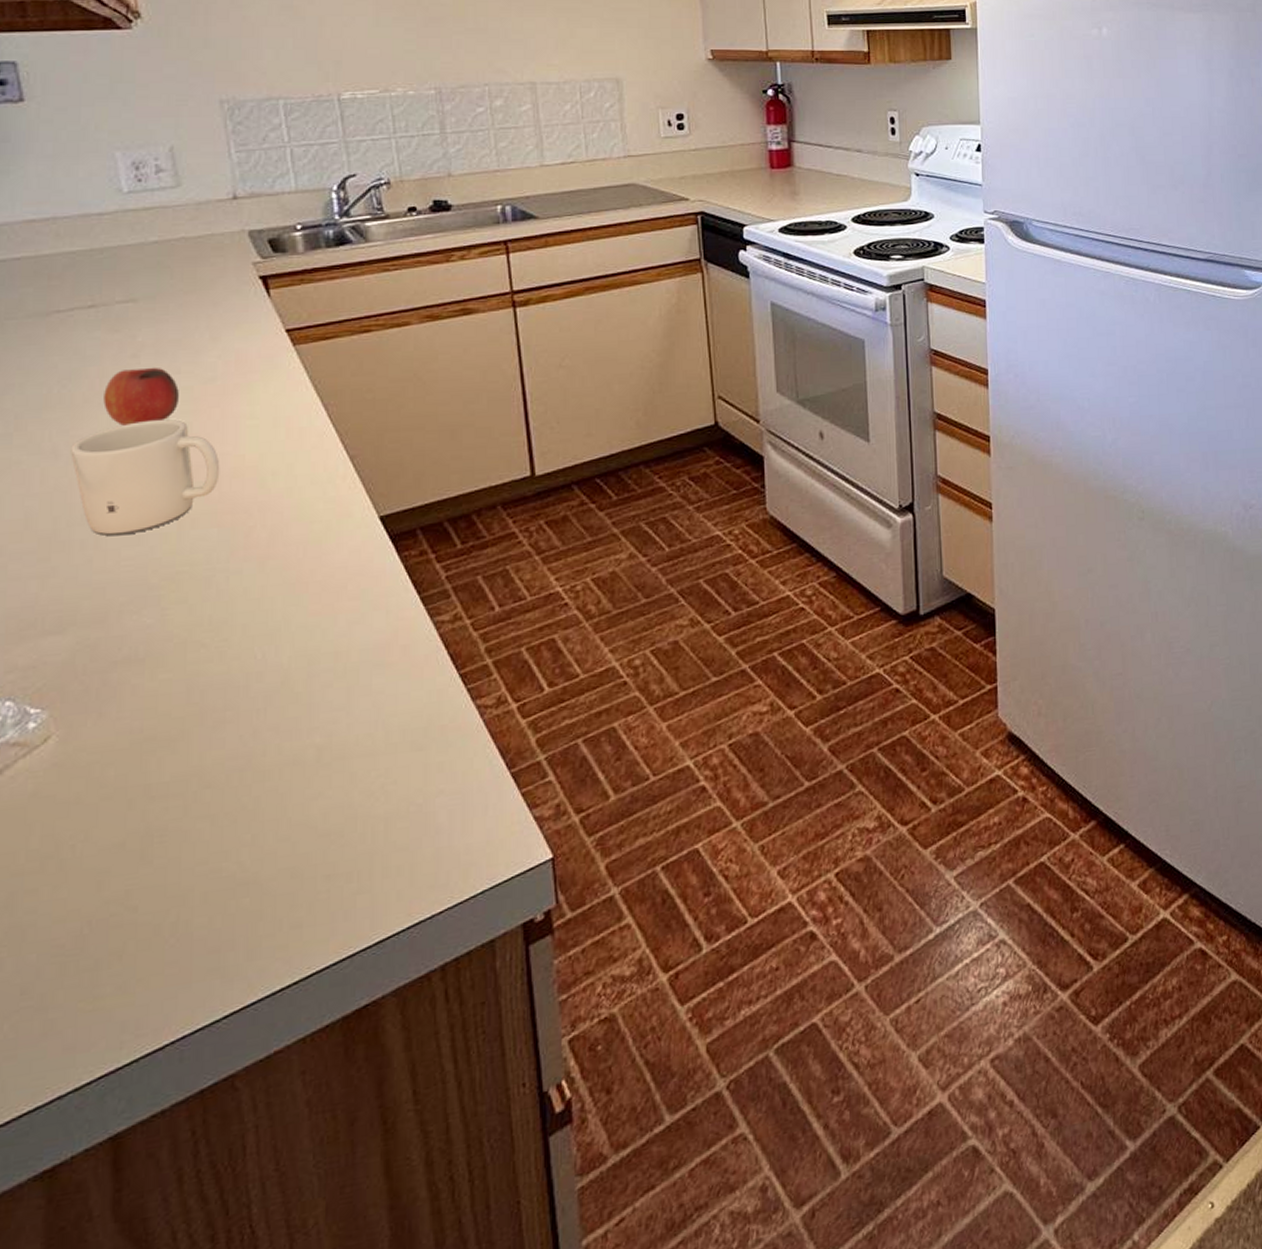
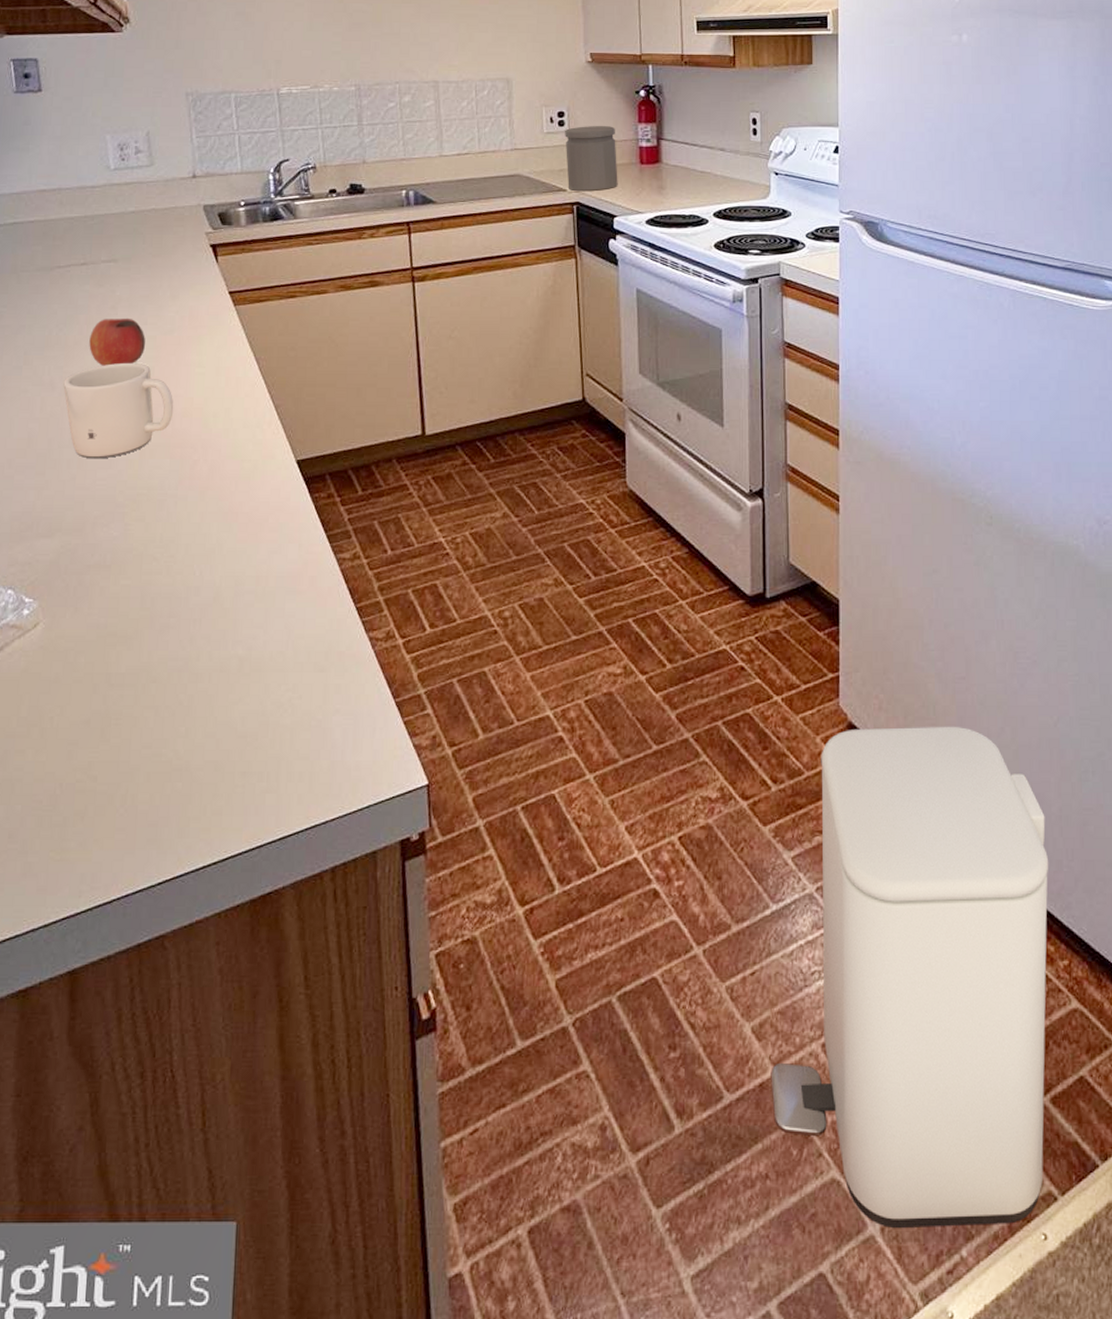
jar: none [685,129,747,201] -> present [565,126,618,192]
pedal bin: none [939,722,1209,1229] -> present [771,726,1049,1228]

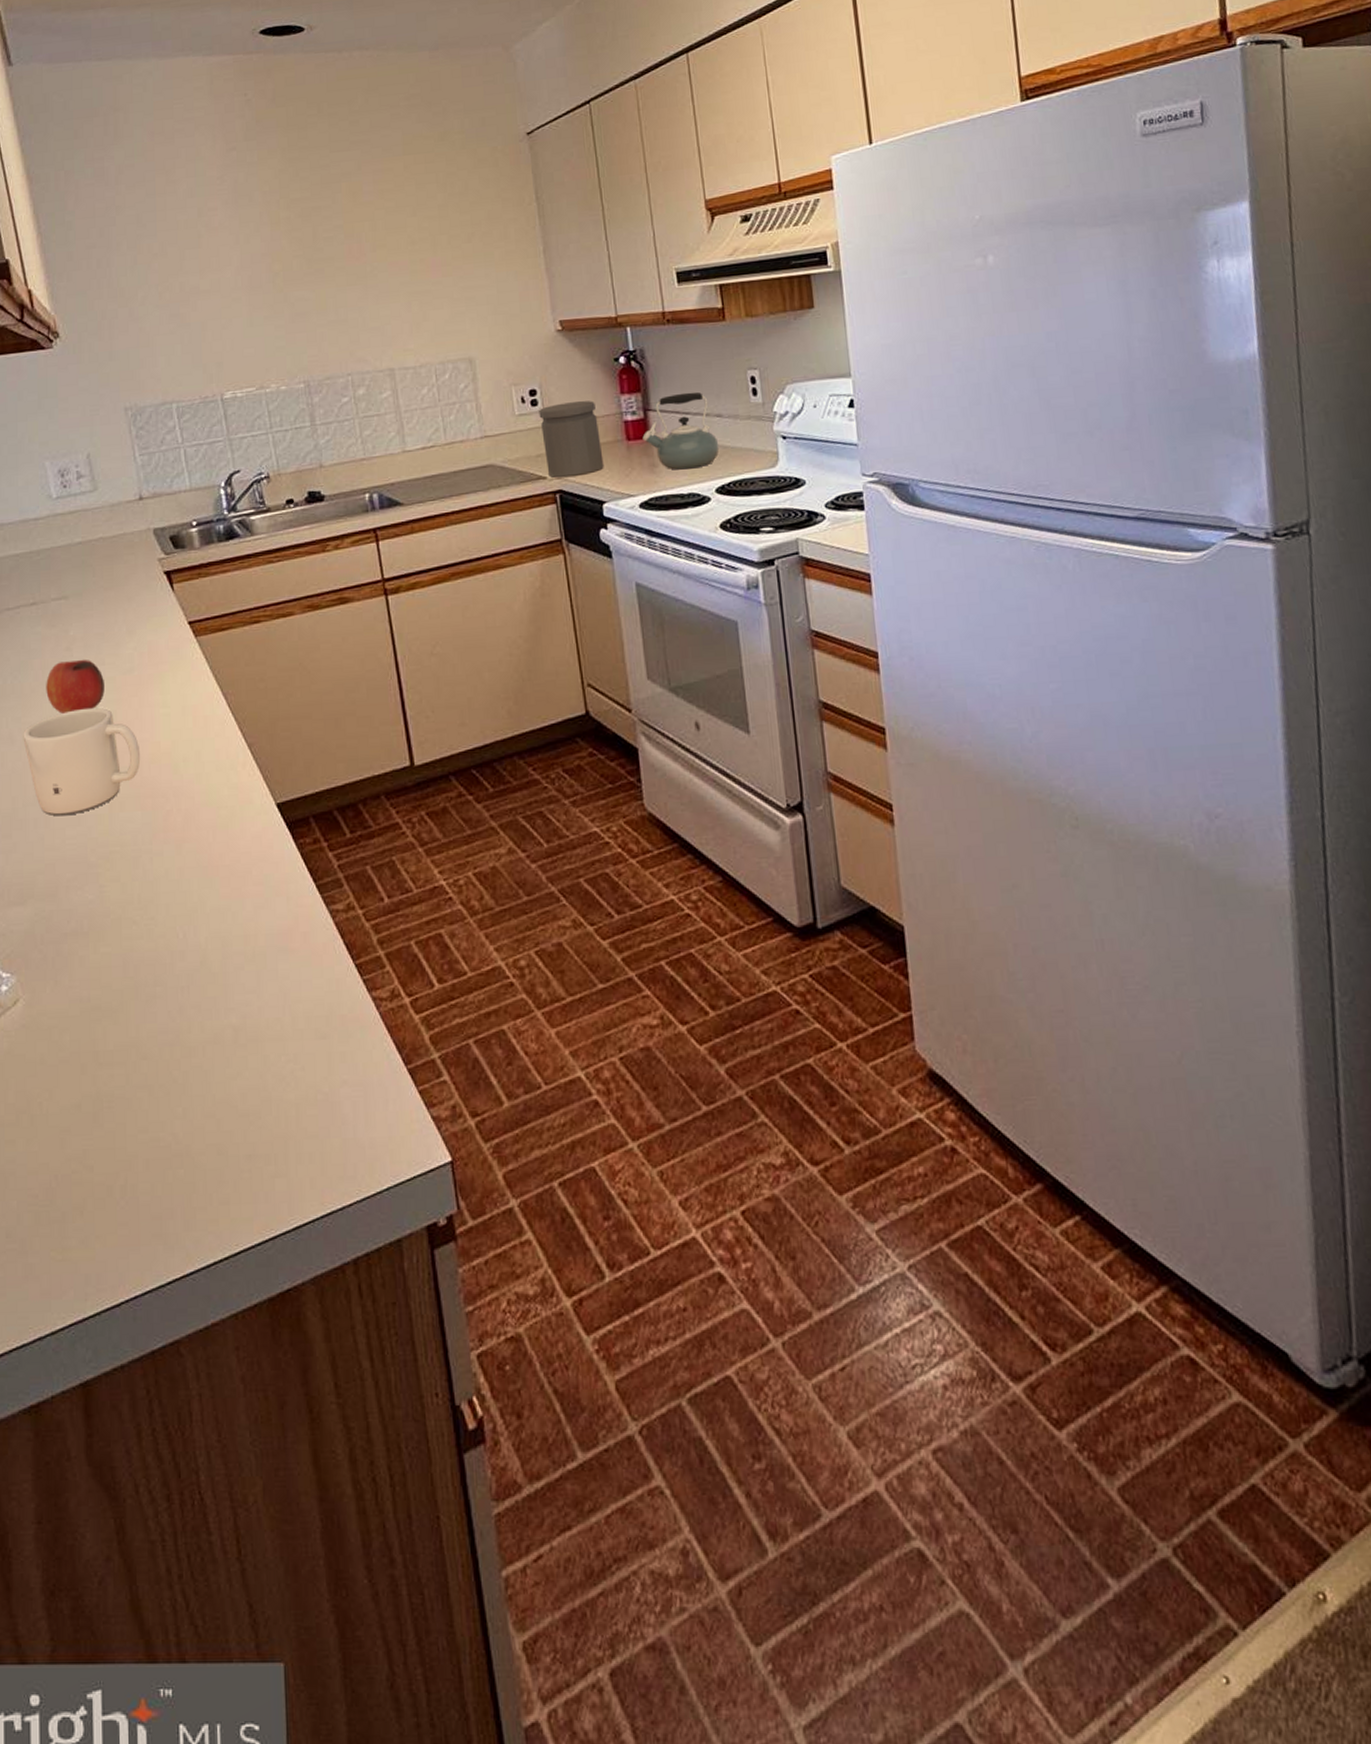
kettle: none [654,127,720,194] -> present [642,392,720,470]
pedal bin: present [771,726,1049,1228] -> none [874,1068,1218,1669]

